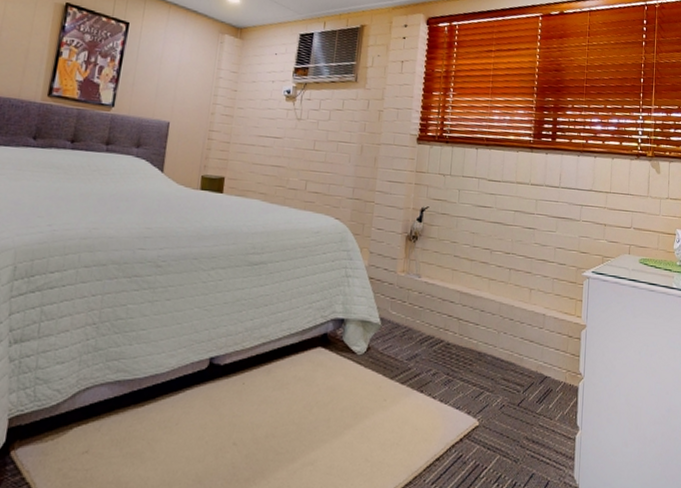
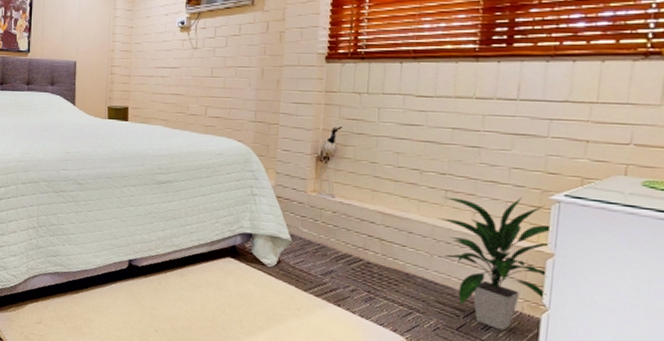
indoor plant: none [503,275,584,402] -> present [436,196,551,331]

